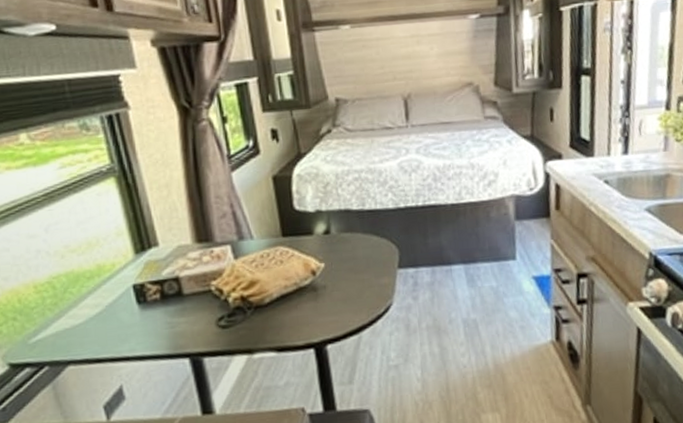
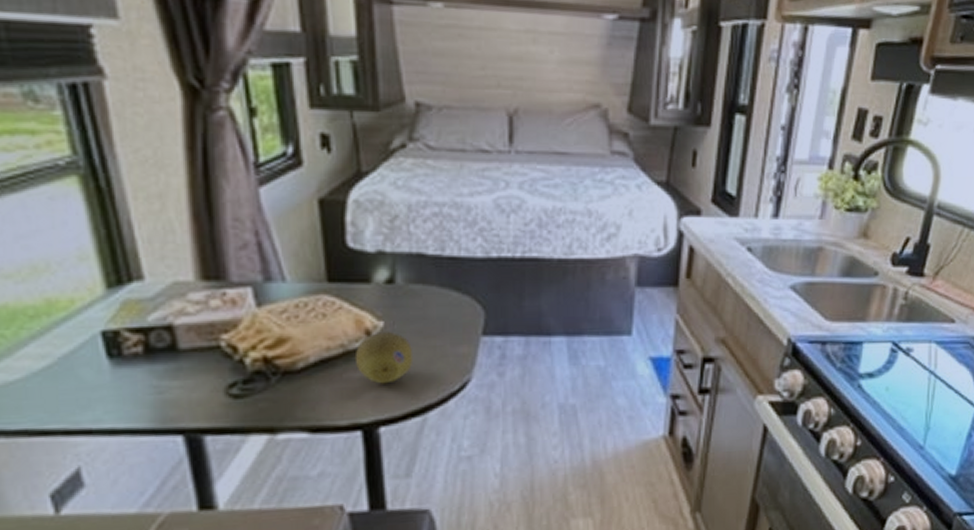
fruit: none [305,270,348,312] -> present [354,331,414,384]

